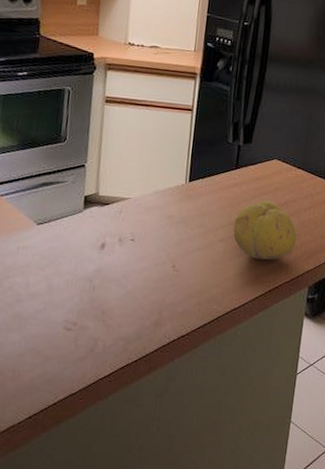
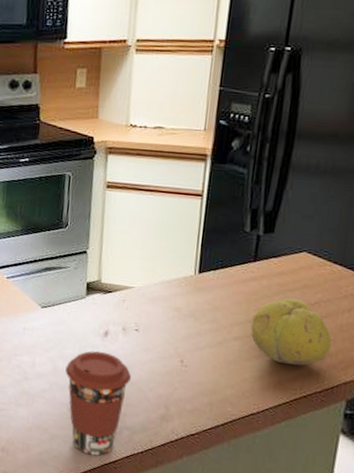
coffee cup: none [61,264,127,372] -> present [65,351,132,456]

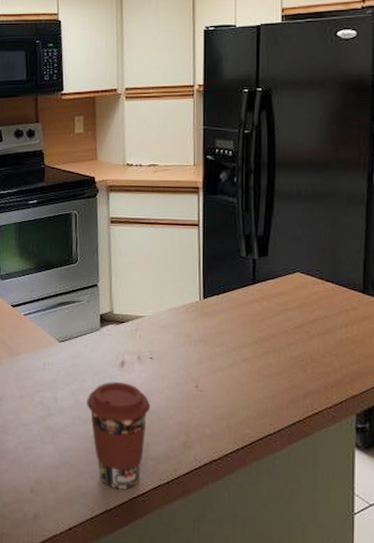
fruit: present [250,297,332,366] -> none [258,317,334,383]

